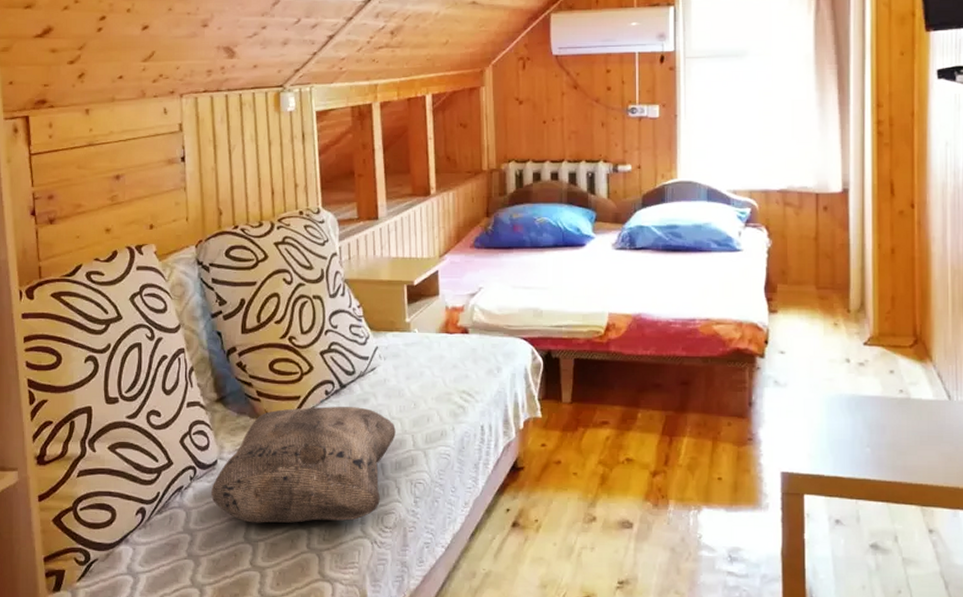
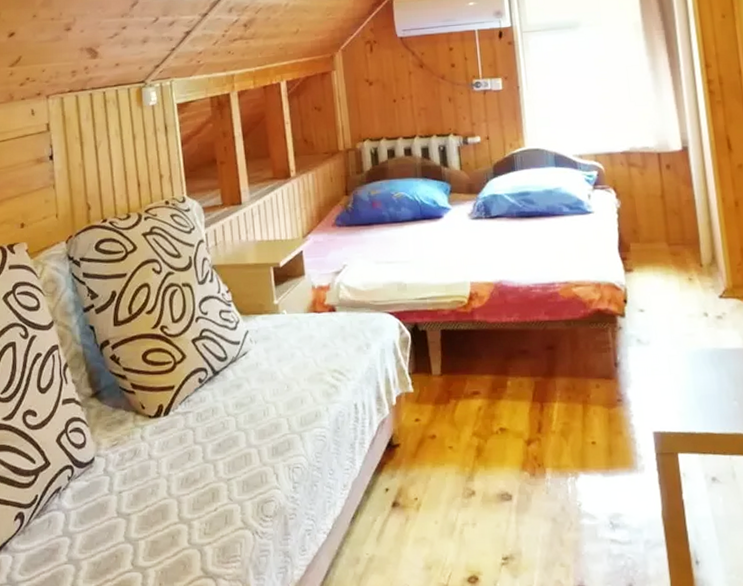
cushion: present [211,406,396,523] -> none [90,393,271,521]

